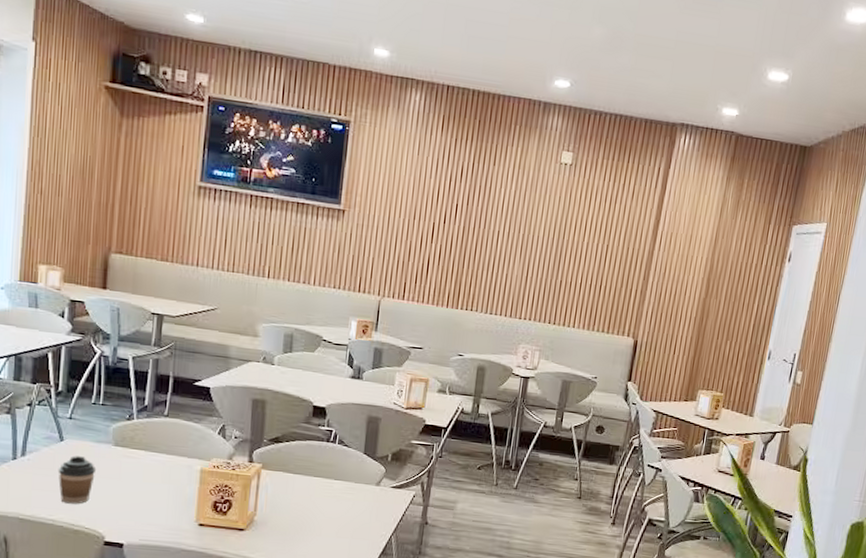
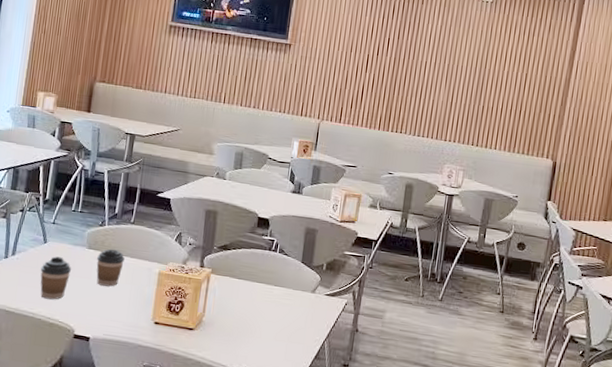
coffee cup: none [126,445,159,487] -> present [96,249,125,287]

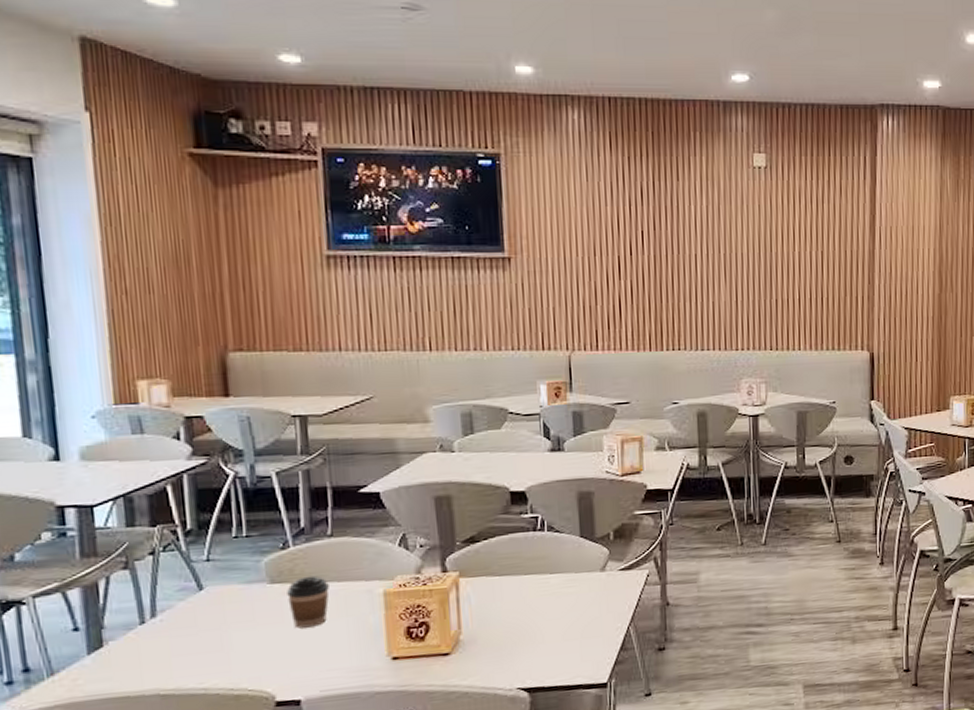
coffee cup: present [40,256,72,300] -> none [201,604,252,665]

